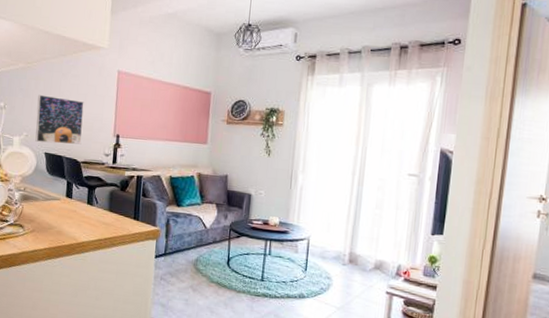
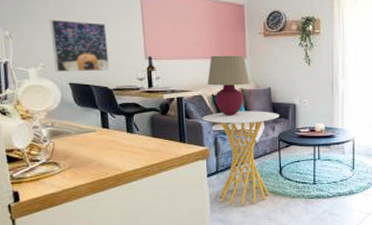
side table: none [157,194,233,293] -> present [202,111,279,205]
table lamp: none [167,138,208,199] -> present [207,55,250,116]

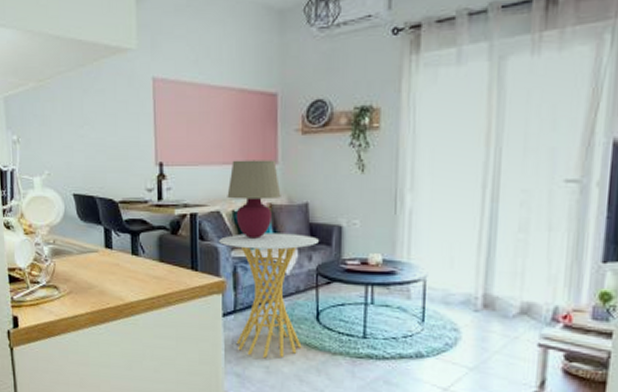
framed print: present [50,19,110,72] -> none [57,120,117,181]

